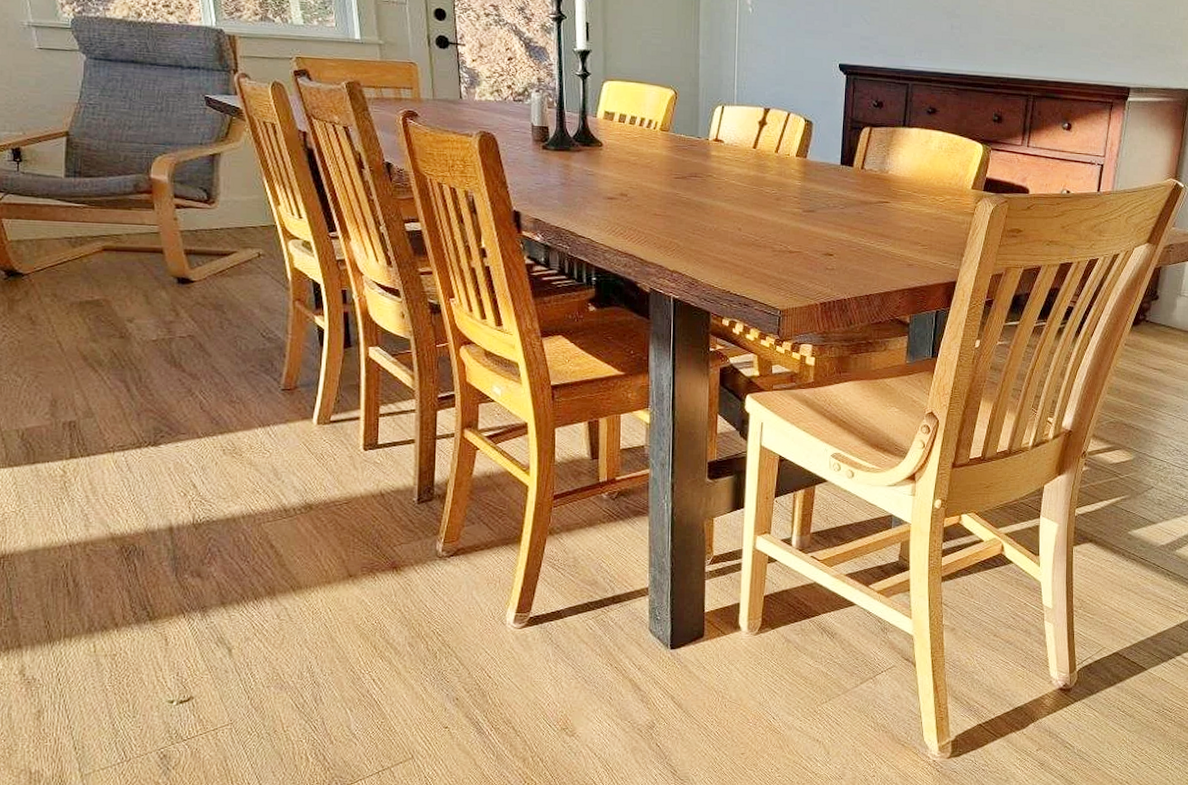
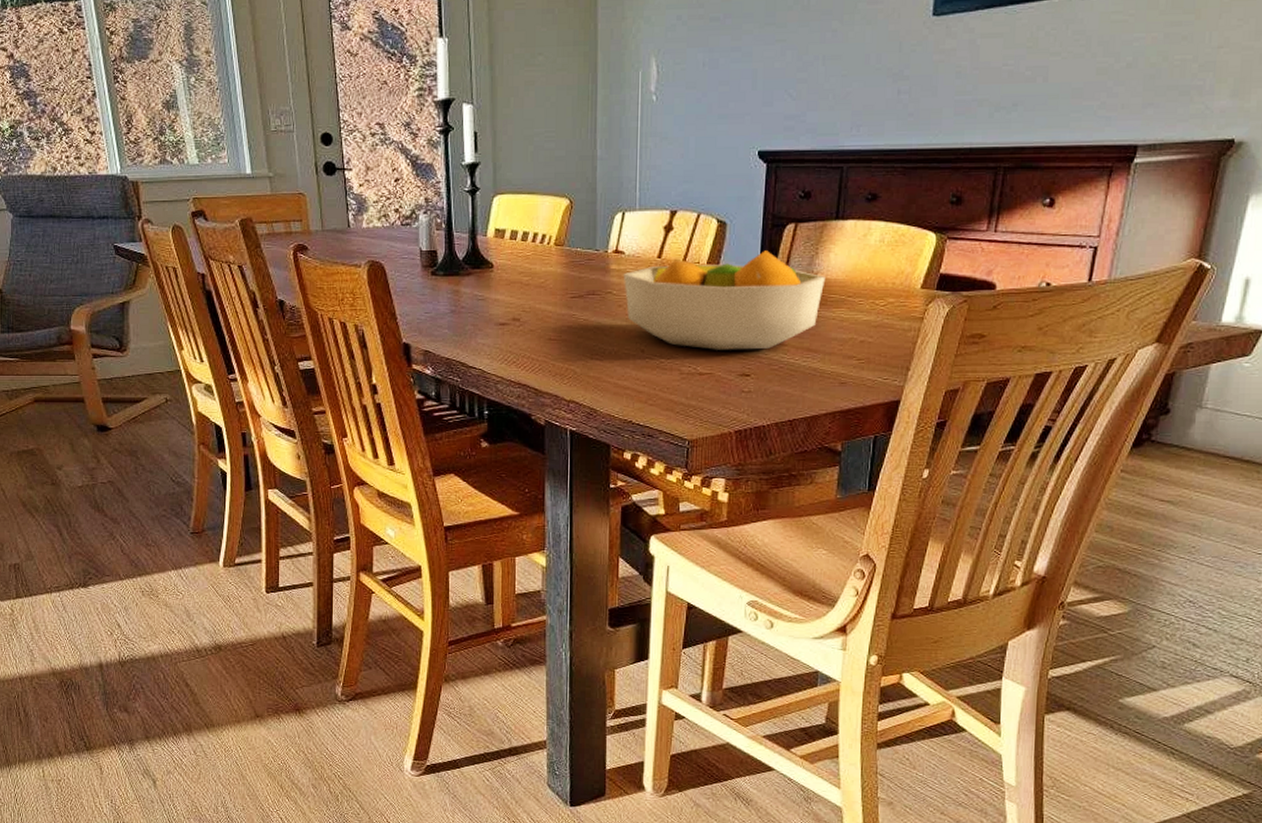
fruit bowl: none [722,147,895,233] -> present [623,249,826,350]

